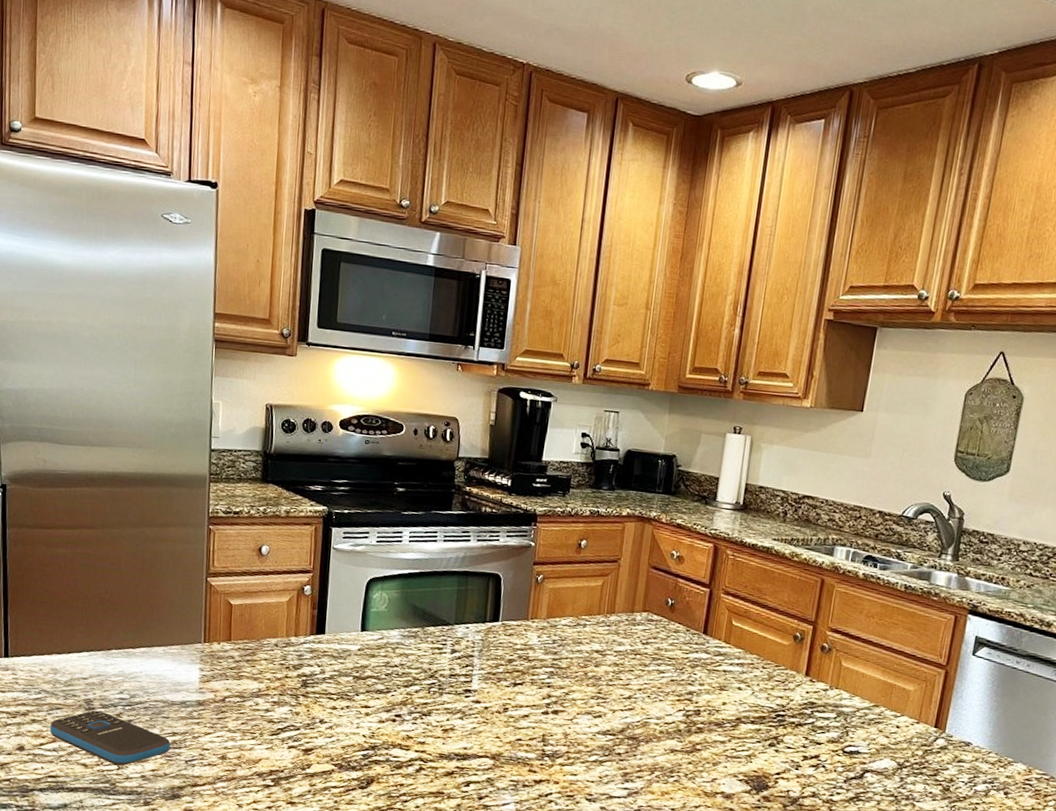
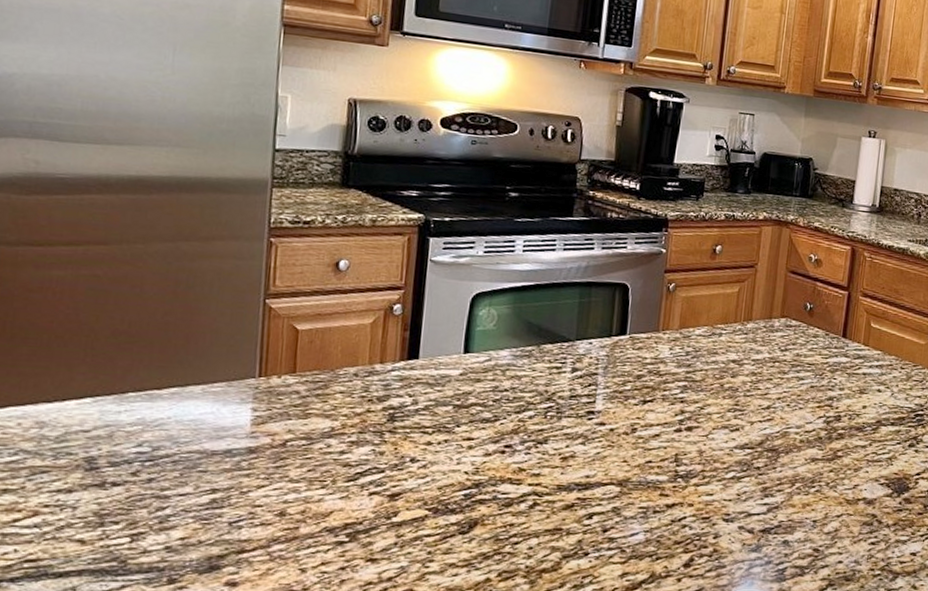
mobile phone: present [50,710,171,766] -> none [30,470,209,538]

